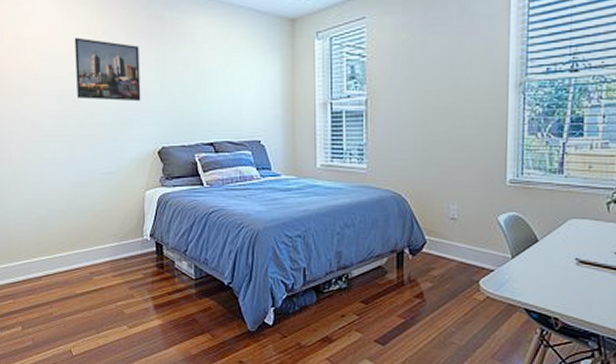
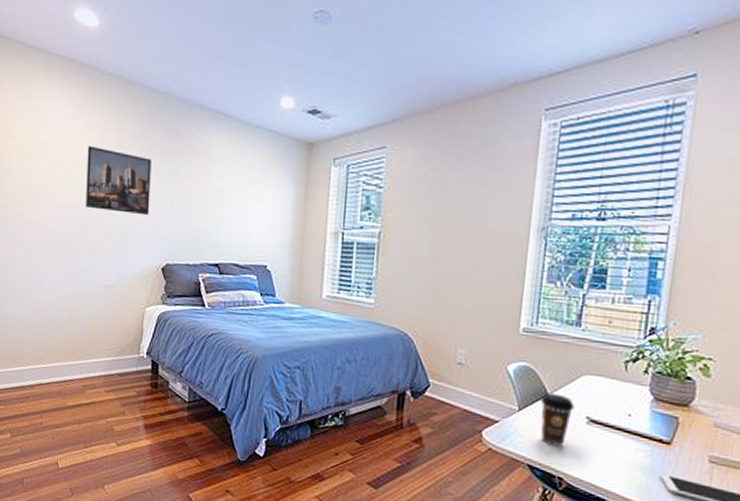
coffee cup: none [531,239,564,288] -> present [540,392,575,447]

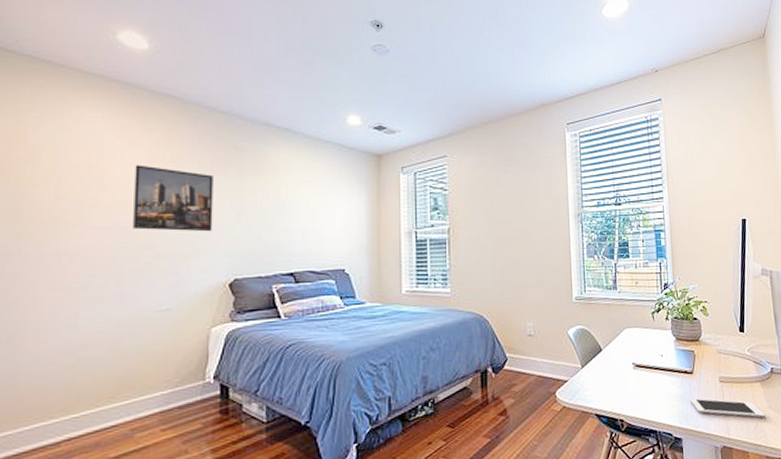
coffee cup: present [540,392,575,447] -> none [596,348,623,393]

